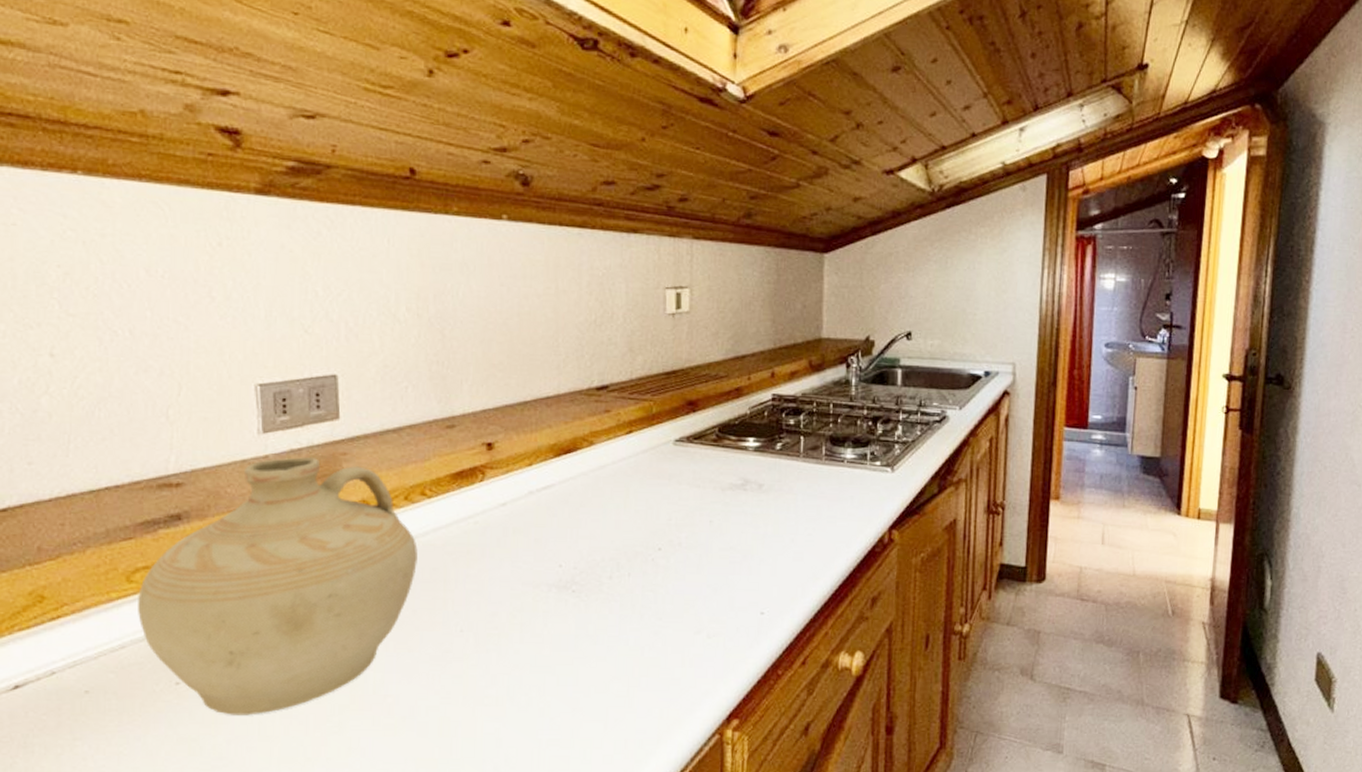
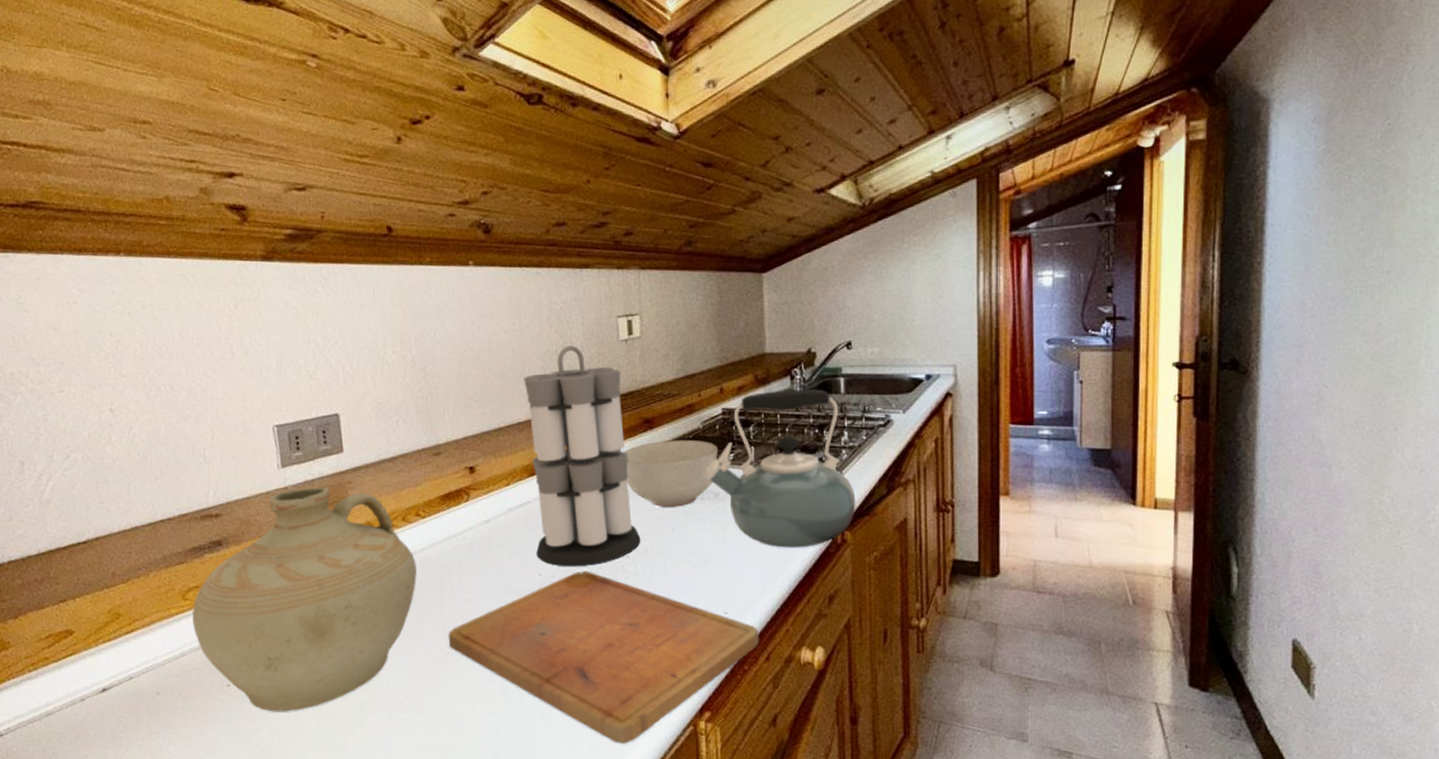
cutting board: none [449,563,797,753] -> present [448,571,760,744]
spice rack: none [556,315,676,558] -> present [524,345,641,566]
bowl: none [663,424,766,498] -> present [624,439,719,507]
kettle: none [747,378,906,546] -> present [703,389,856,548]

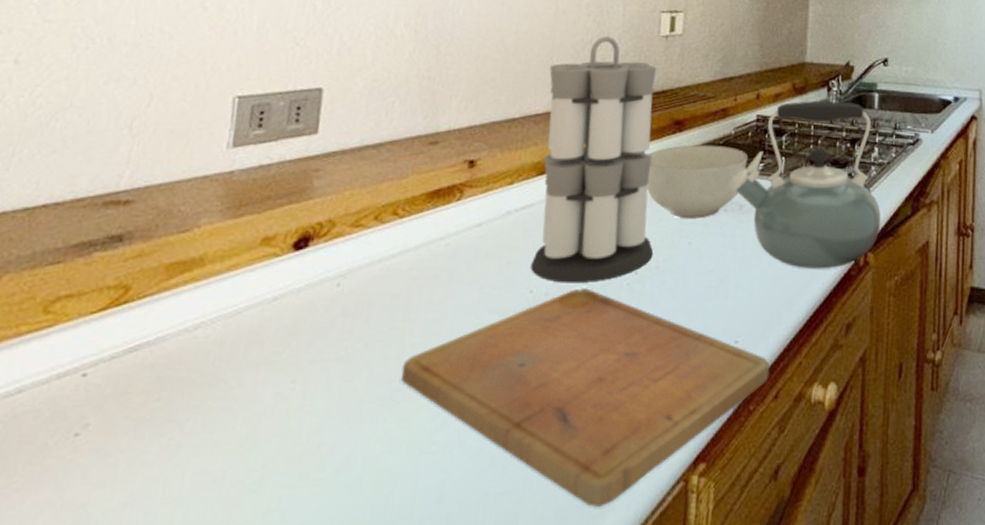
ceramic jug: present [192,486,417,712] -> none [47,172,381,473]

